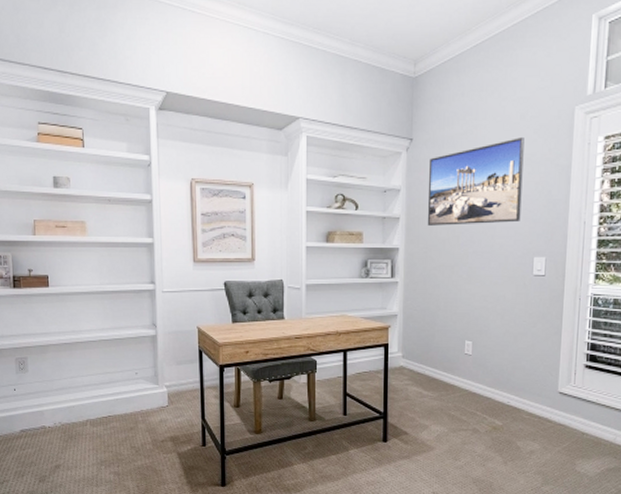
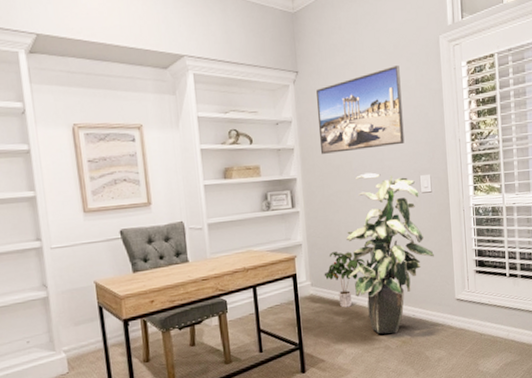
potted plant: none [416,327,463,384] -> present [324,252,366,308]
indoor plant: none [442,249,539,418] -> present [346,172,434,335]

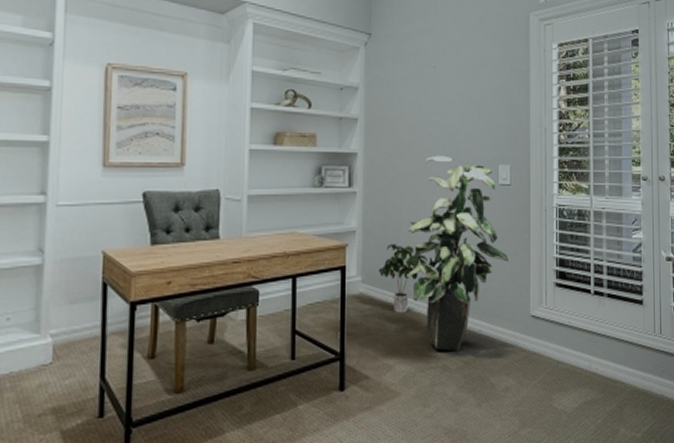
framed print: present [316,66,405,154] -> none [387,39,484,129]

